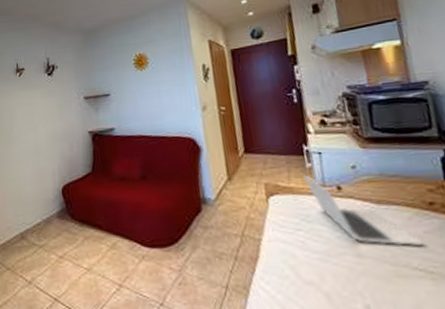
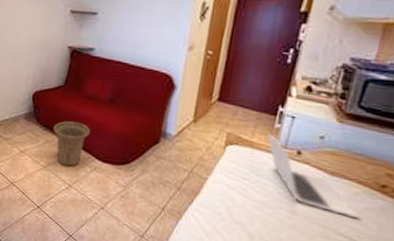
basket: none [89,208,129,262] -> present [53,121,90,167]

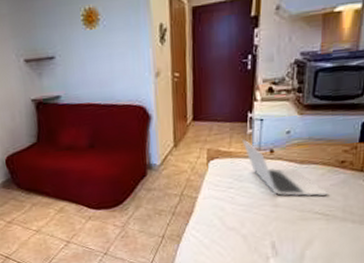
basket: present [53,121,90,167] -> none [36,176,76,224]

